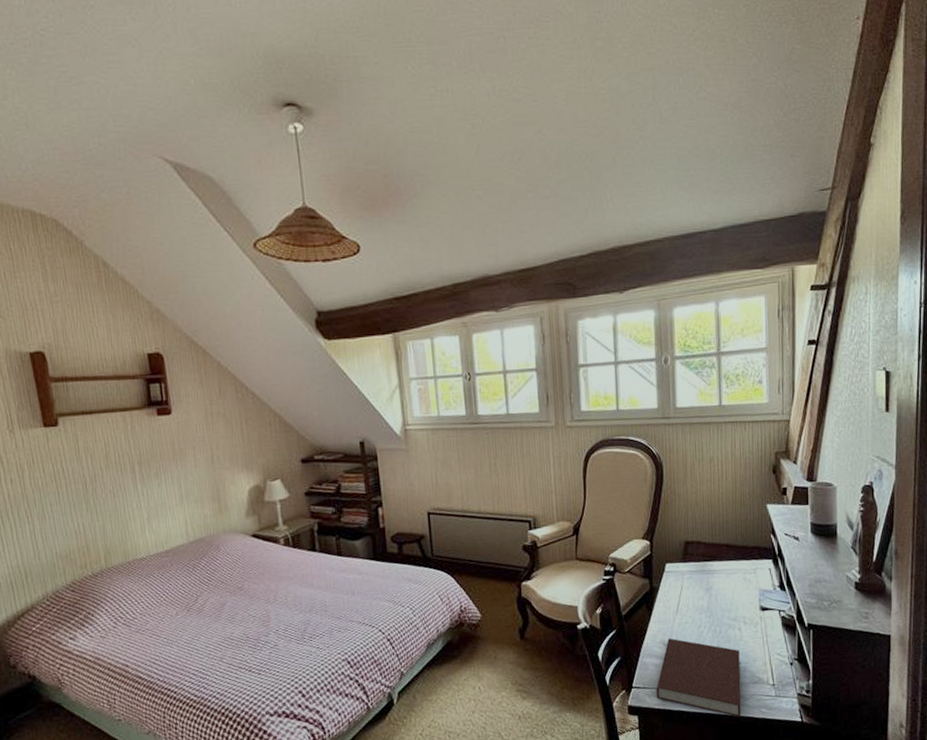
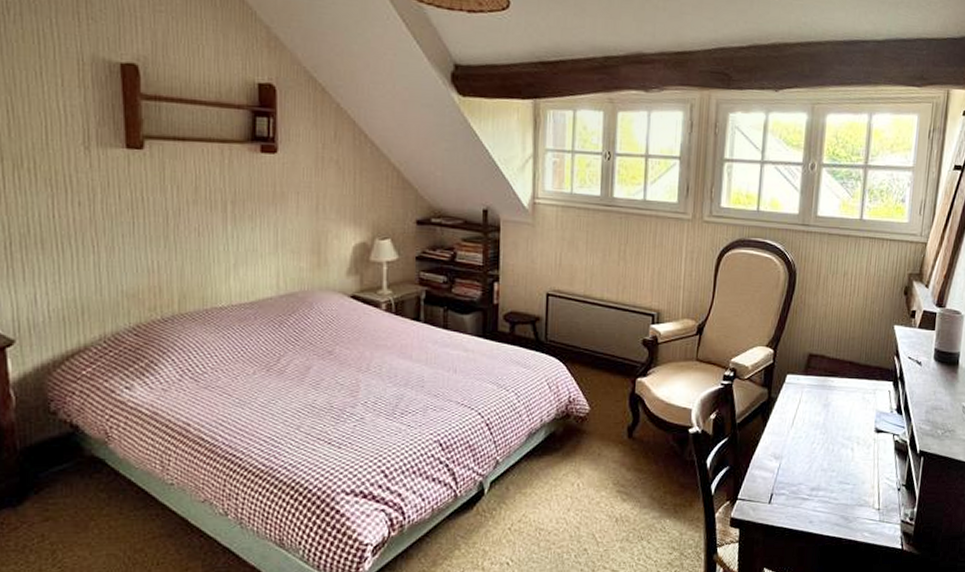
notebook: present [656,638,741,718] -> none [760,451,850,540]

